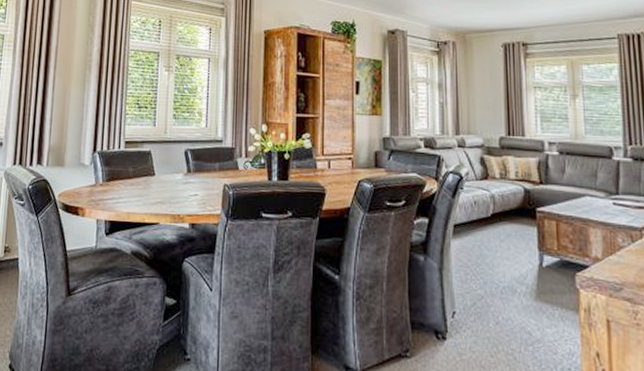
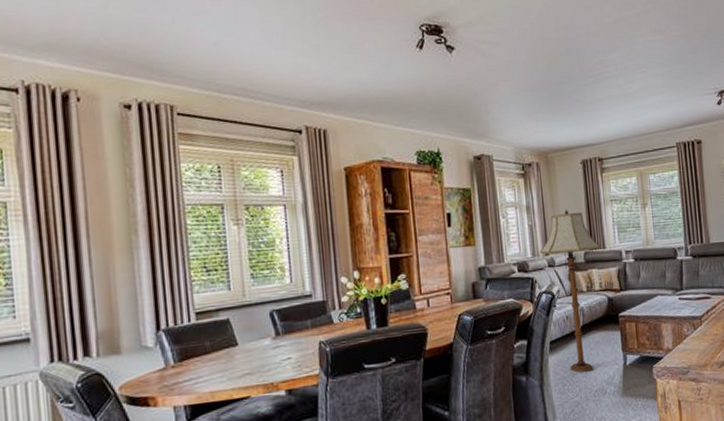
floor lamp: none [450,90,520,265] -> present [540,209,602,373]

